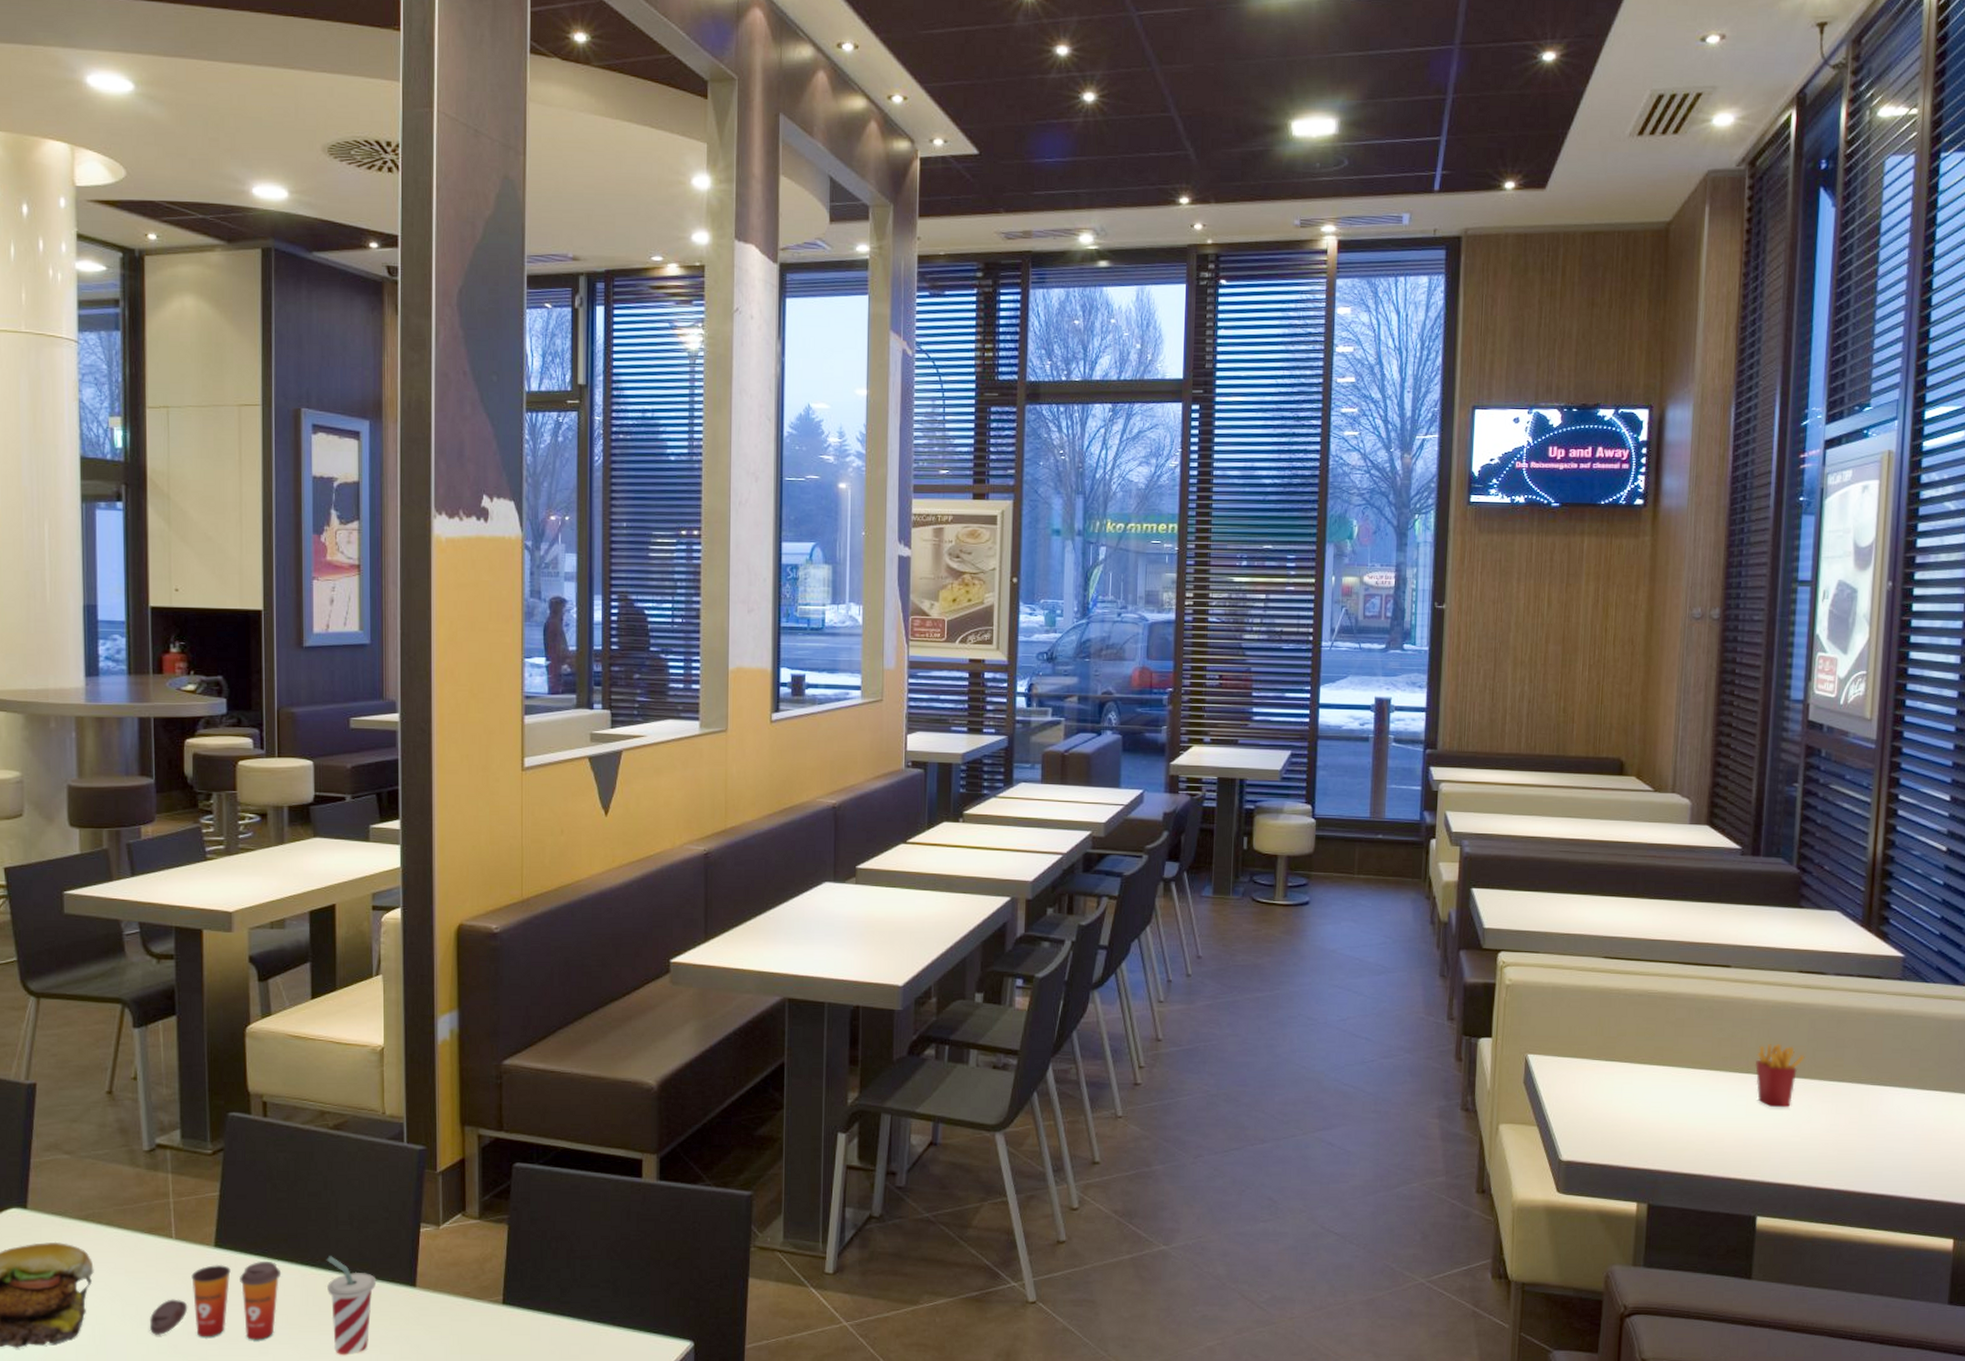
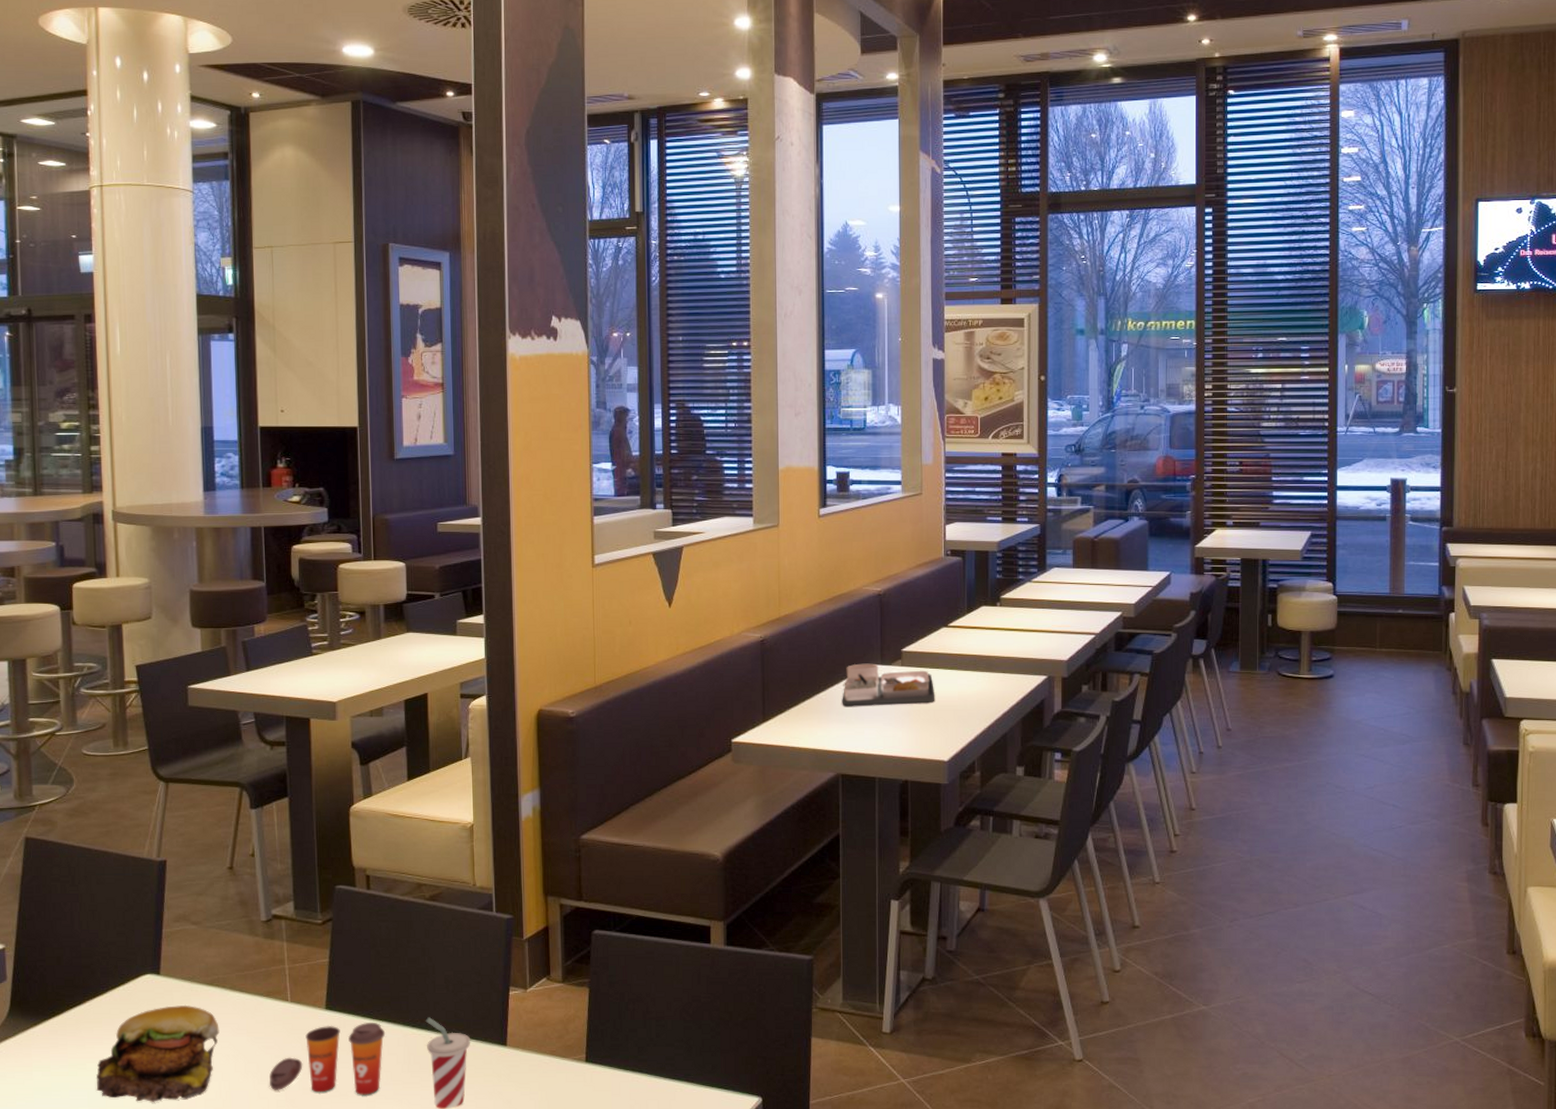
food tray: none [790,880,891,927] -> present [842,663,935,707]

